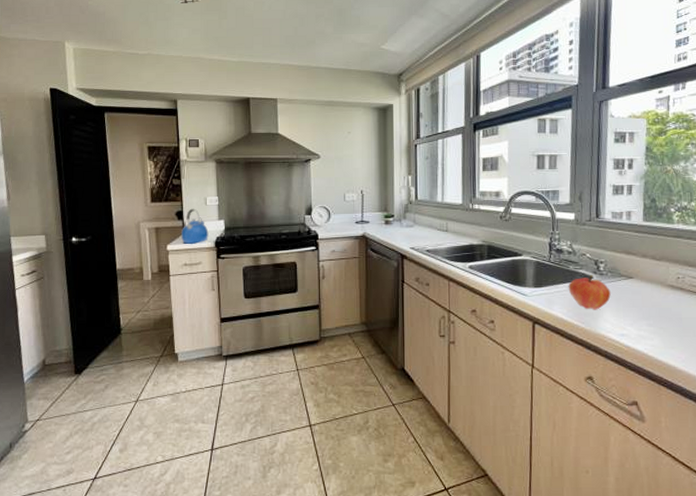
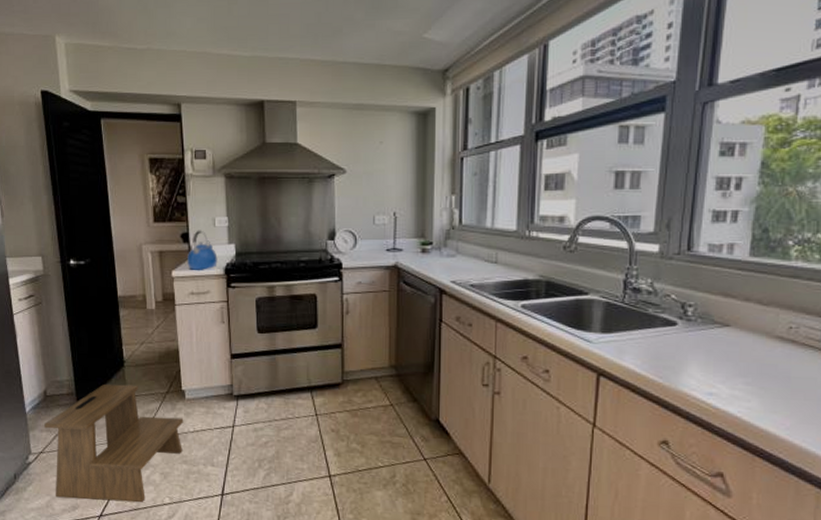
step stool: none [42,350,177,464] -> present [44,384,184,502]
fruit: present [568,275,611,310] -> none [645,321,699,363]

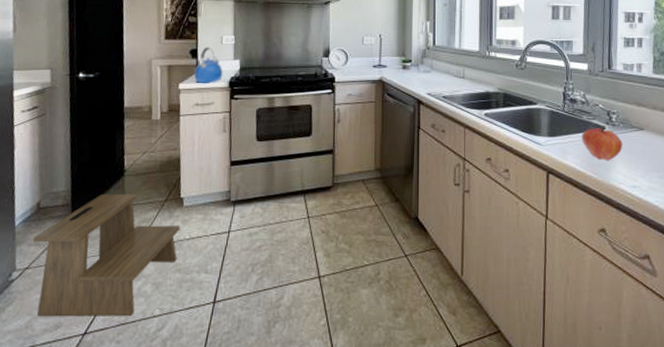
fruit: none [645,321,699,363] -> present [581,126,623,161]

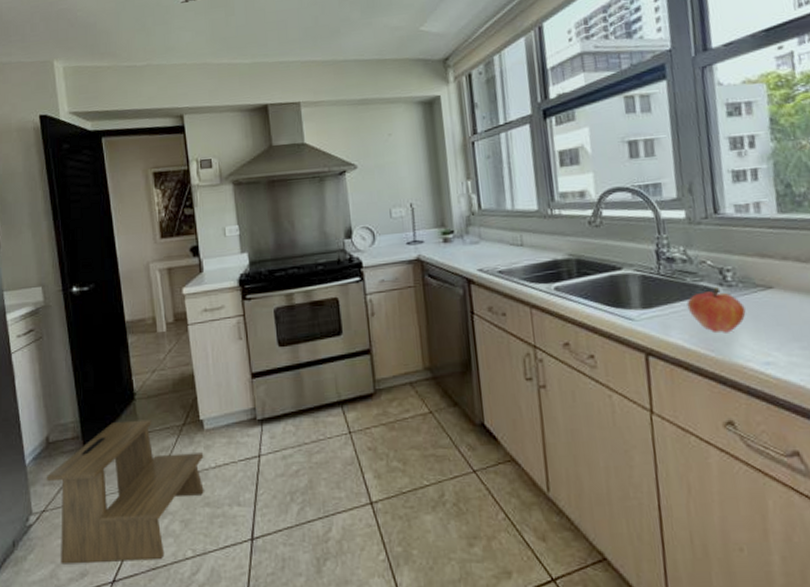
kettle: present [194,47,223,83] -> none [198,241,231,285]

